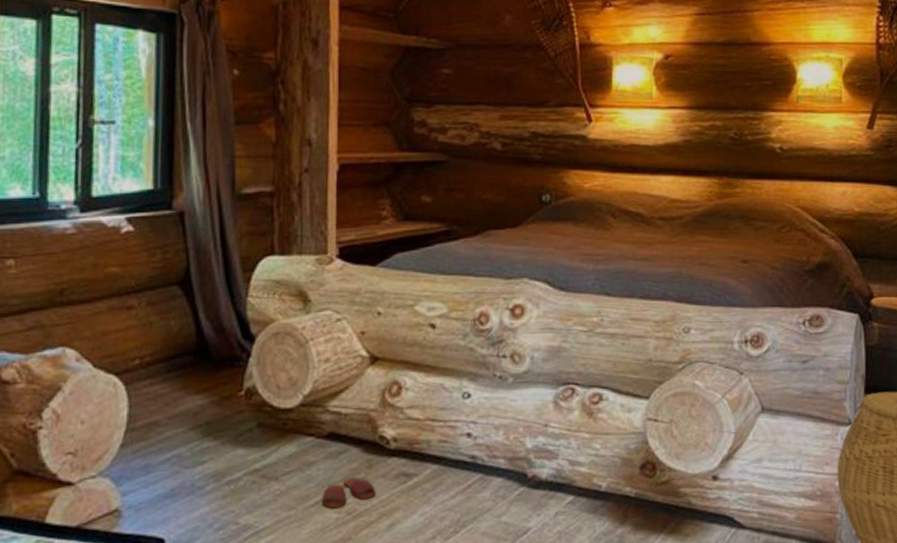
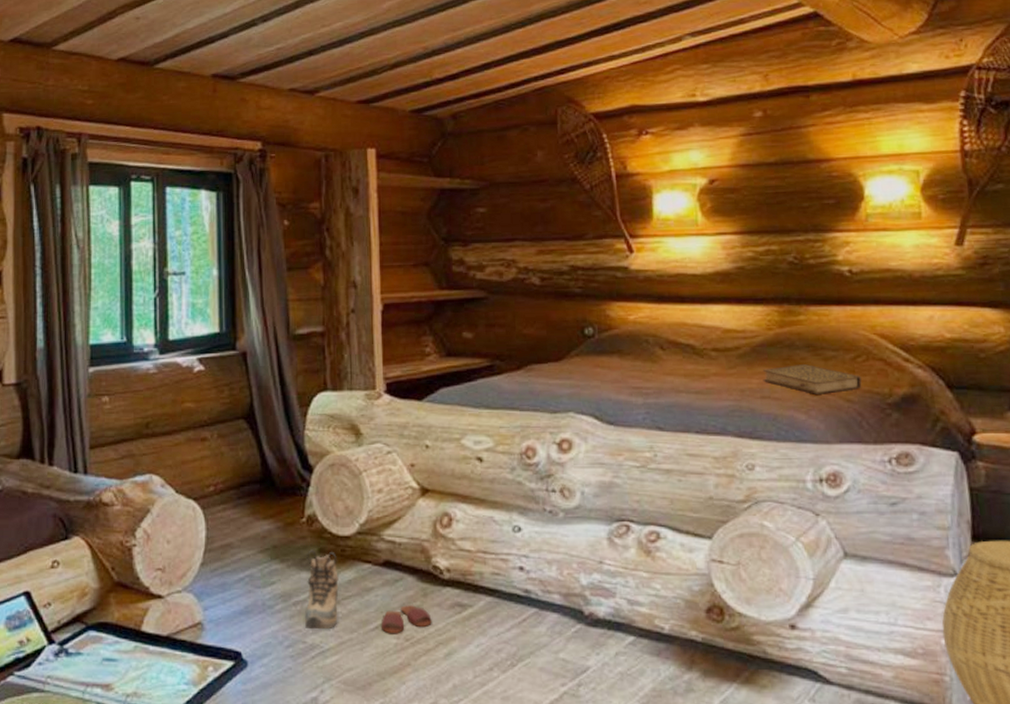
boot: none [237,424,278,509] -> present [304,549,339,630]
book: none [701,234,785,262] -> present [763,364,862,394]

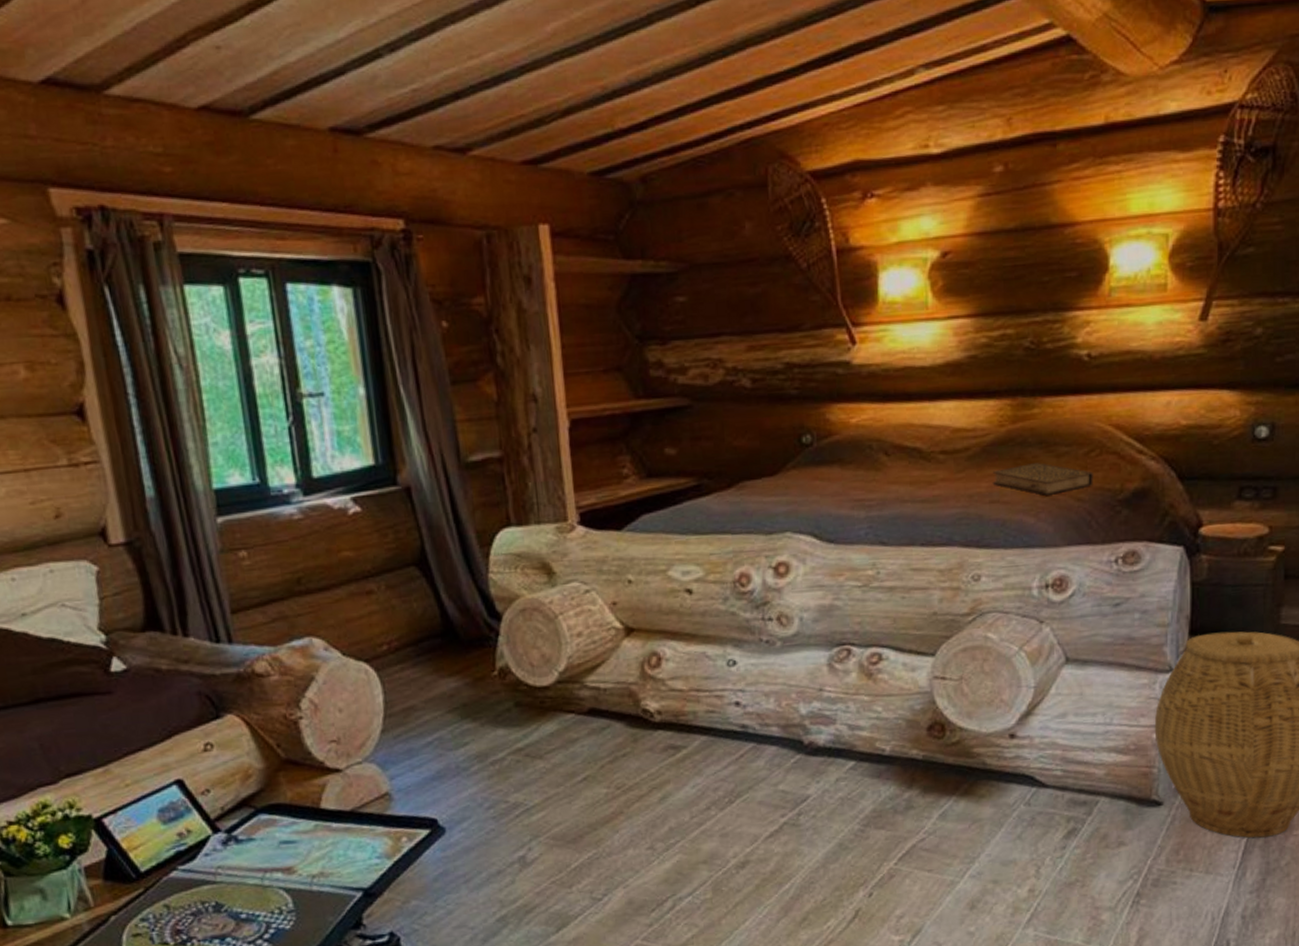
boot: present [304,549,339,630] -> none [501,704,541,788]
slippers: present [380,604,432,634] -> none [588,751,644,784]

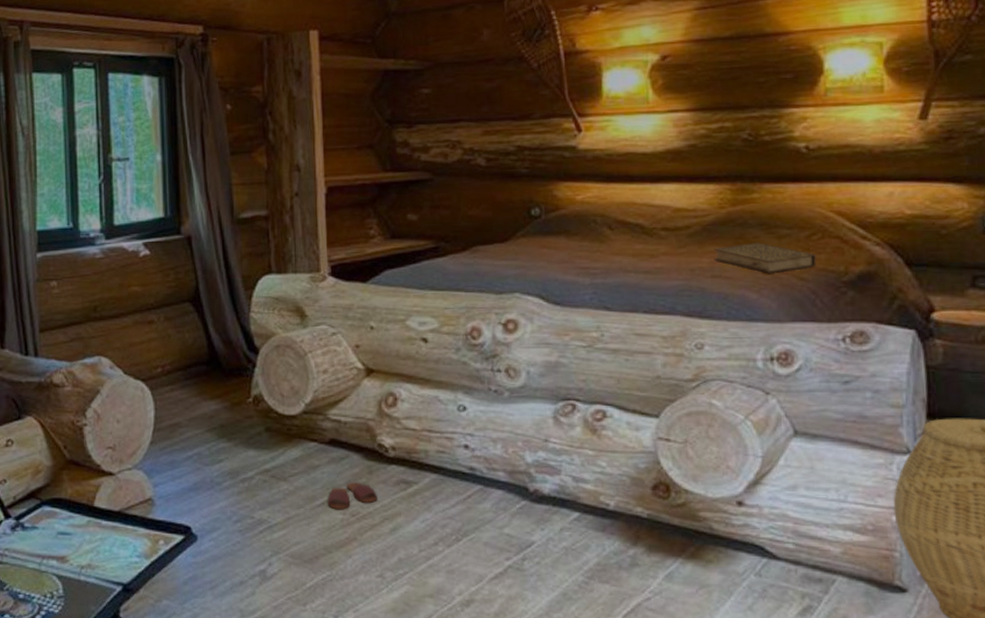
slippers: none [588,751,644,784] -> present [327,481,378,510]

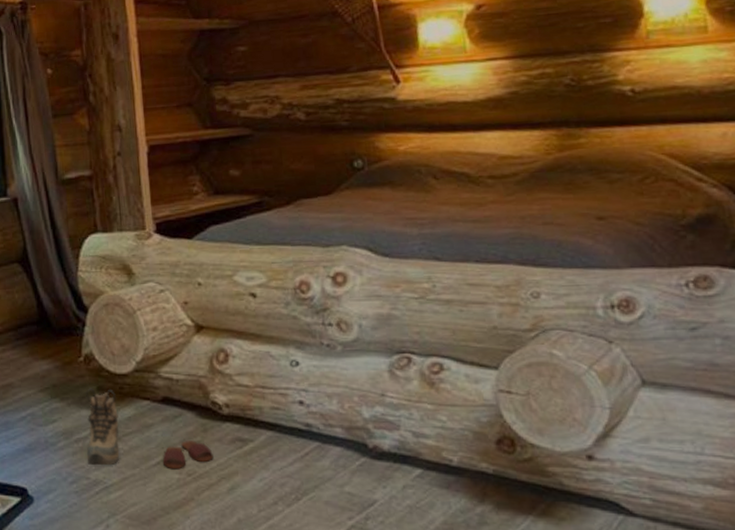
boot: none [251,428,286,506] -> present [86,388,119,466]
book: present [713,243,817,273] -> none [544,188,652,219]

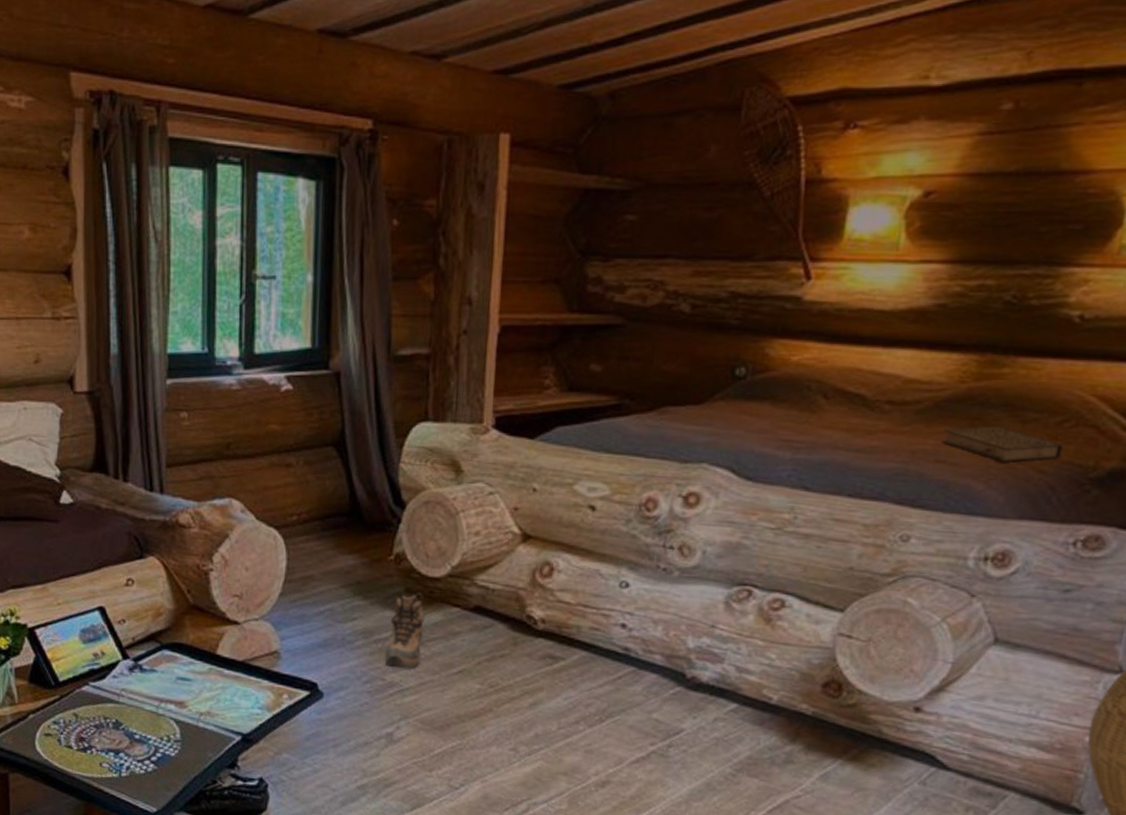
slippers: present [162,439,214,470] -> none [464,651,520,680]
book: none [544,188,652,219] -> present [941,426,1063,463]

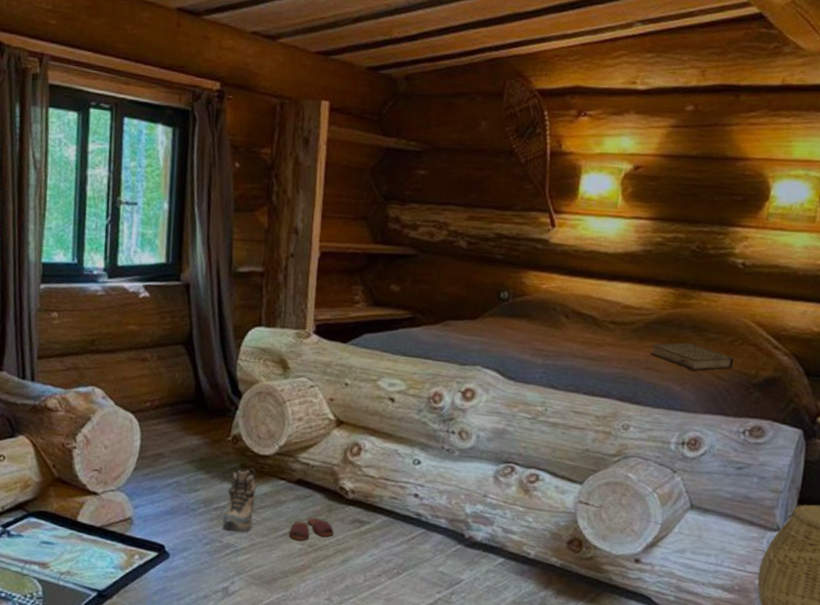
slippers: none [464,651,520,680] -> present [289,517,334,541]

